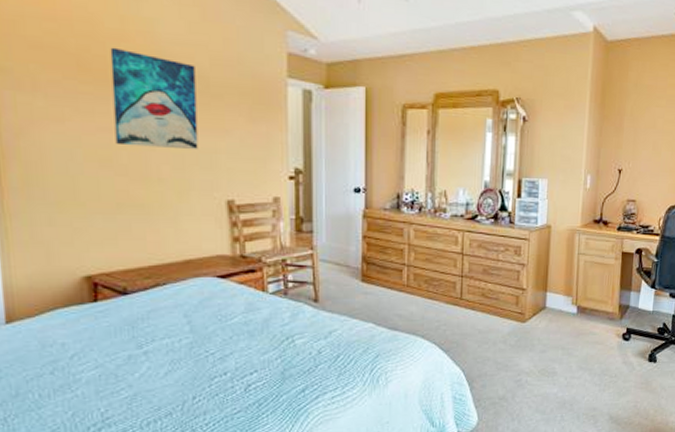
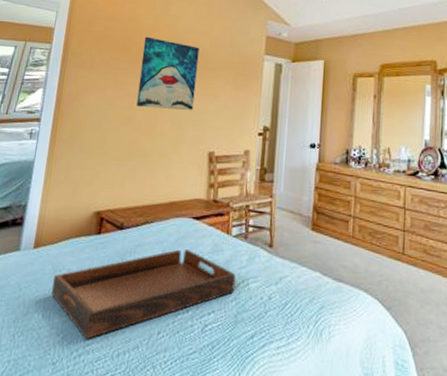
serving tray: none [44,311,278,413] -> present [51,249,236,339]

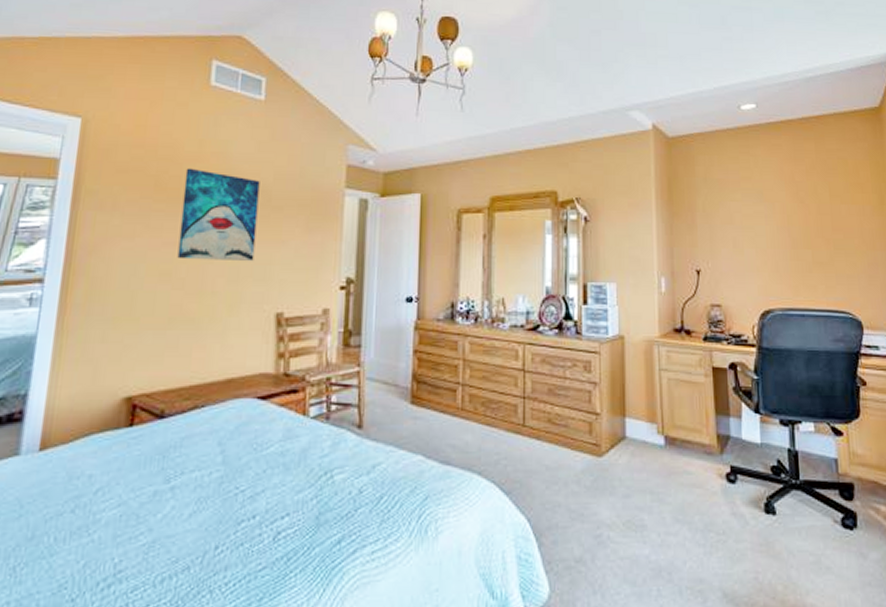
serving tray: present [51,249,236,339] -> none [67,439,316,564]

